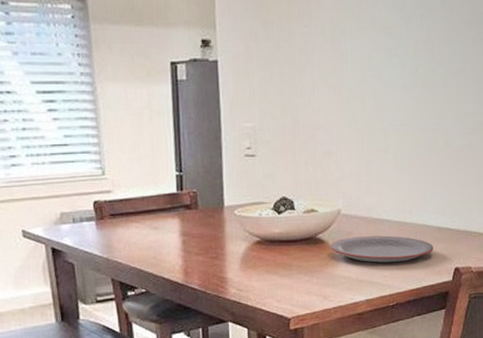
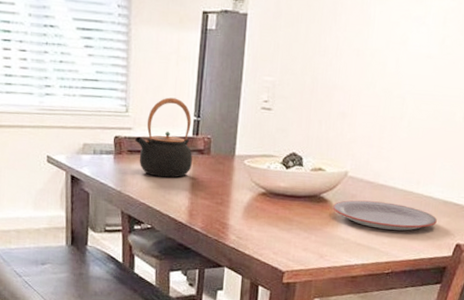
teapot: none [115,154,180,238] -> present [134,97,192,178]

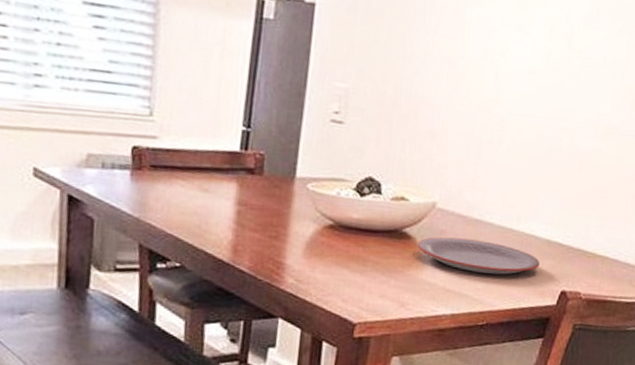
teapot: present [134,97,192,178] -> none [160,100,239,203]

